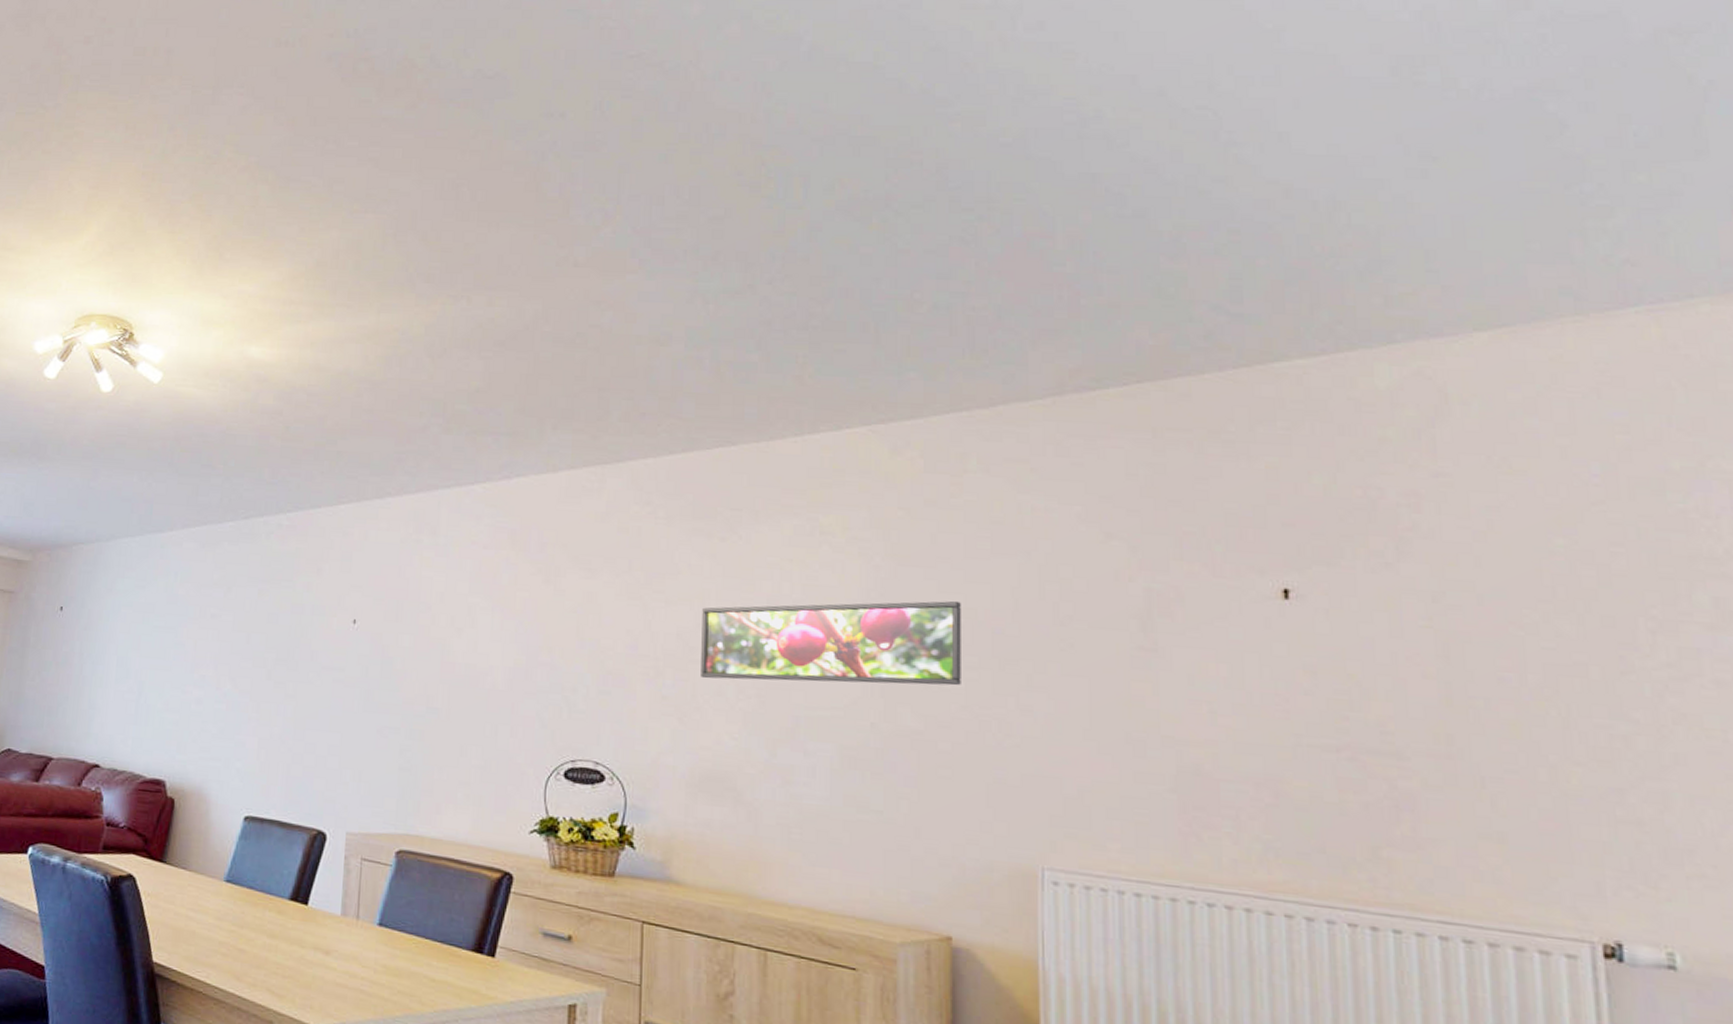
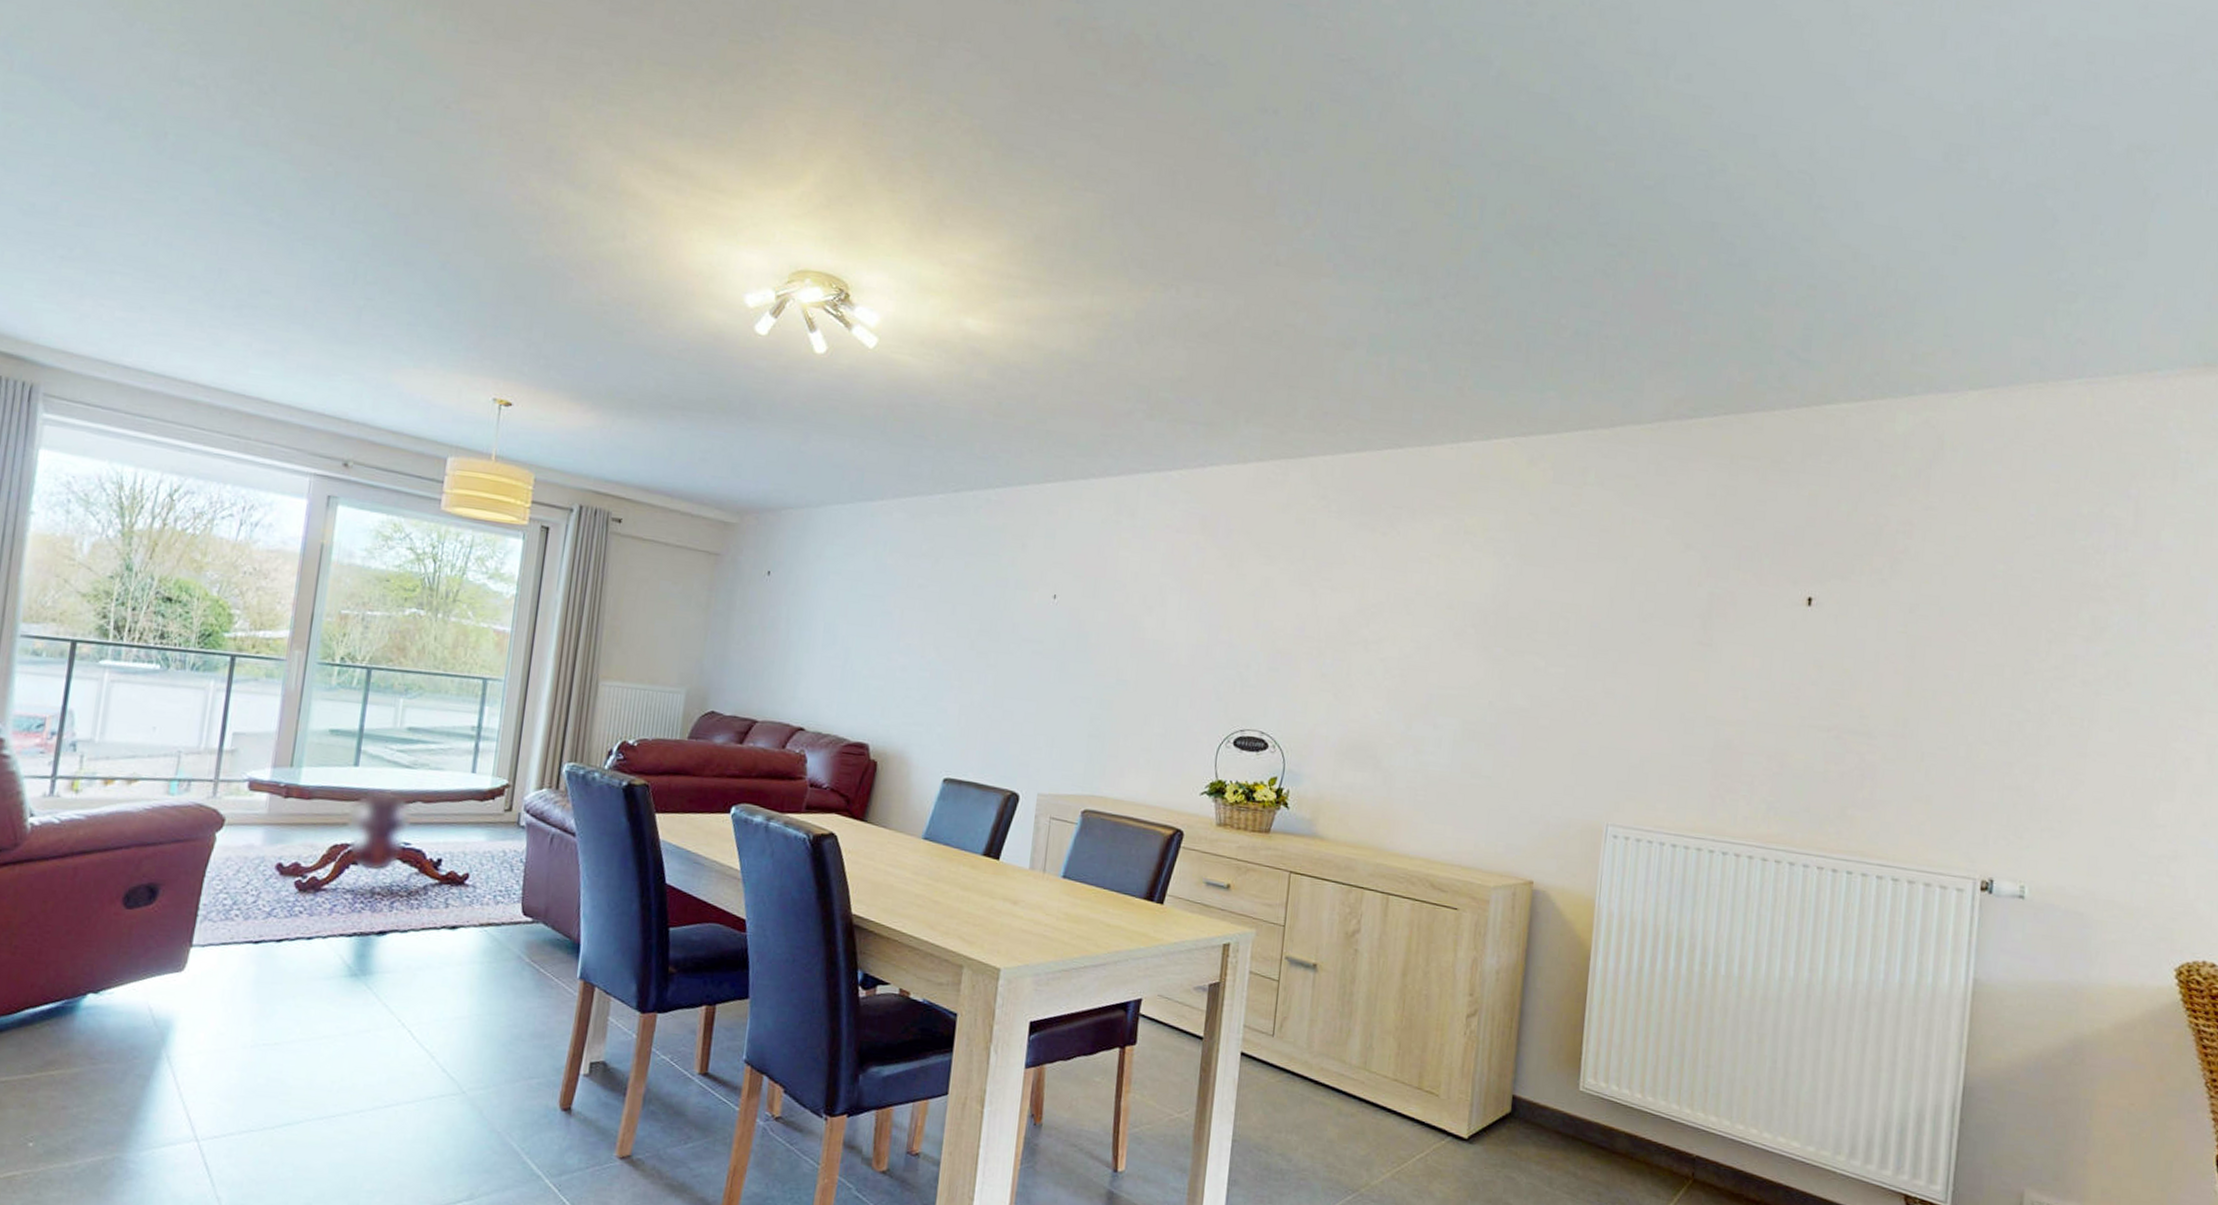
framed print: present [701,600,961,686] -> none [1355,595,1569,671]

